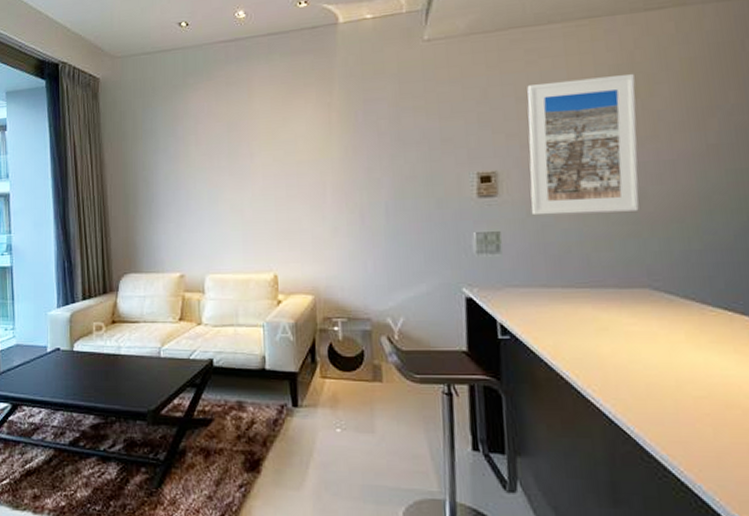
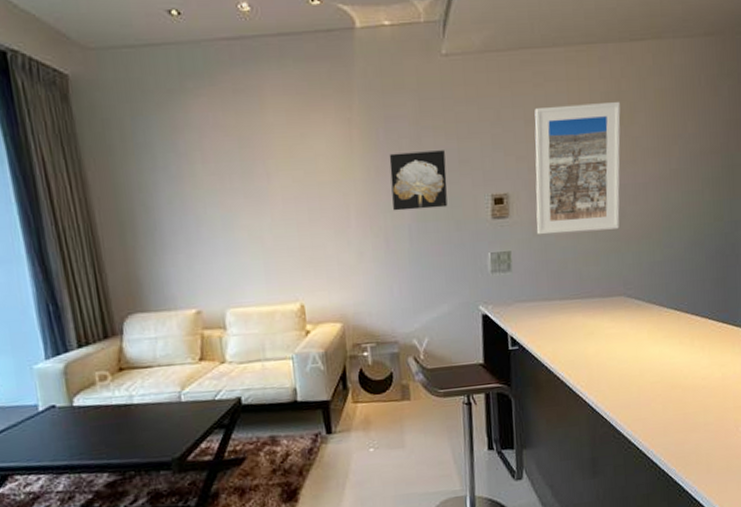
wall art: none [367,129,428,188] -> present [389,150,448,211]

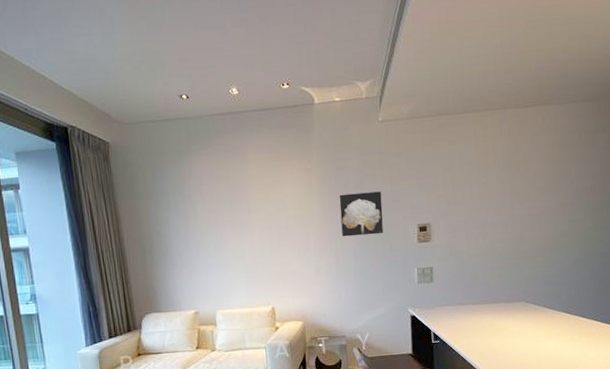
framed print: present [534,102,621,235] -> none [450,153,519,255]

